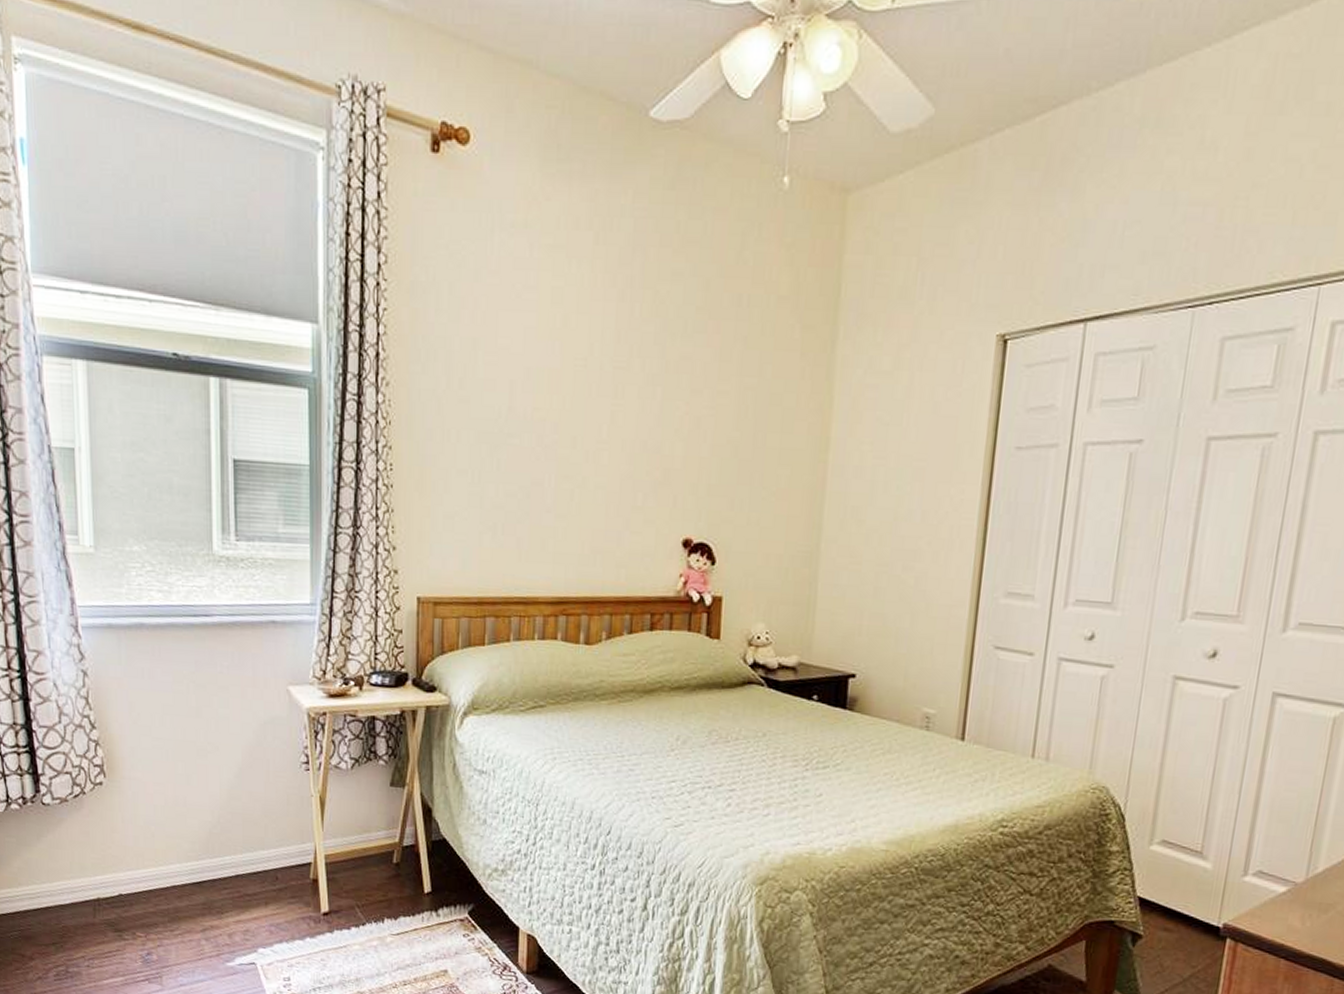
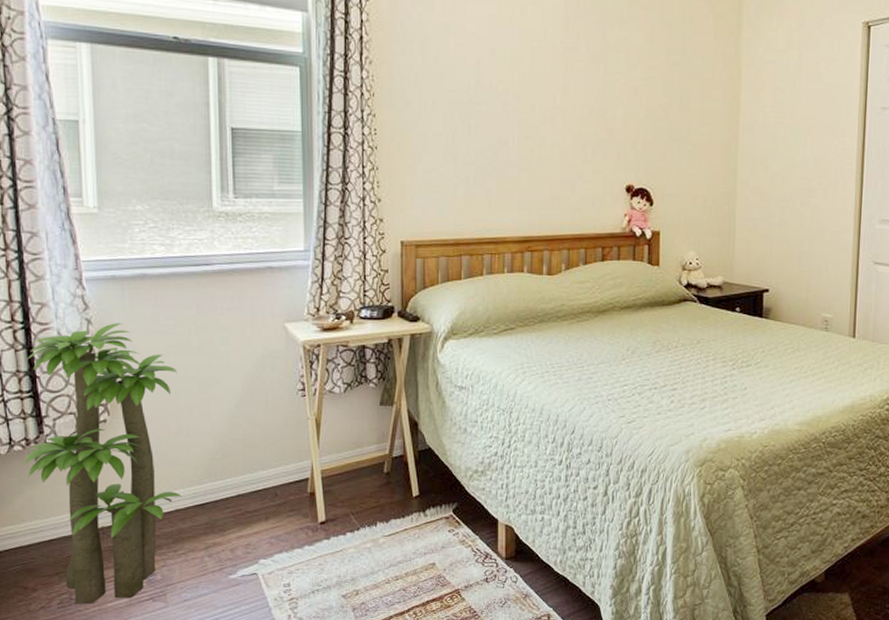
plant: none [19,676,179,979] -> present [22,323,182,603]

